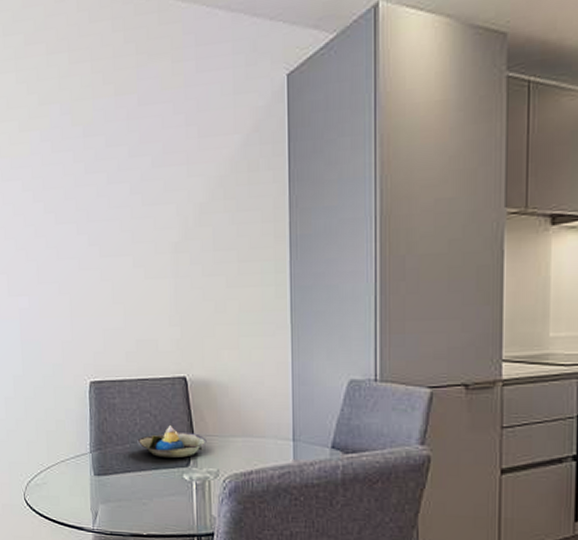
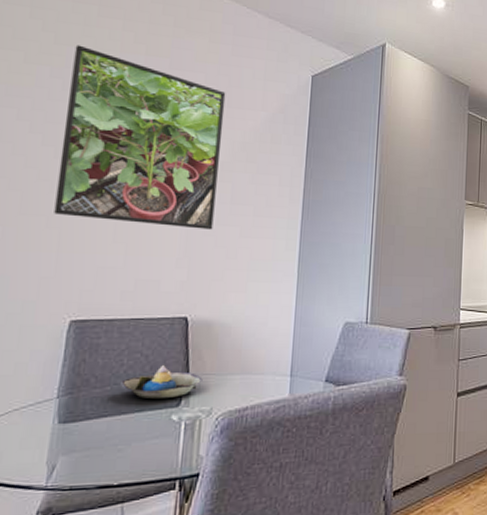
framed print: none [55,100,199,283] -> present [54,45,226,230]

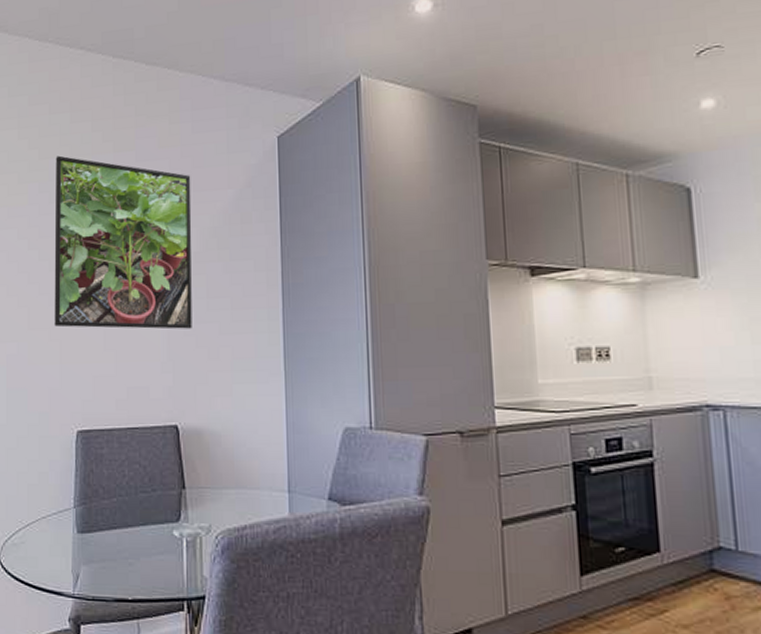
decorative bowl: present [121,364,203,398] -> none [125,476,199,512]

